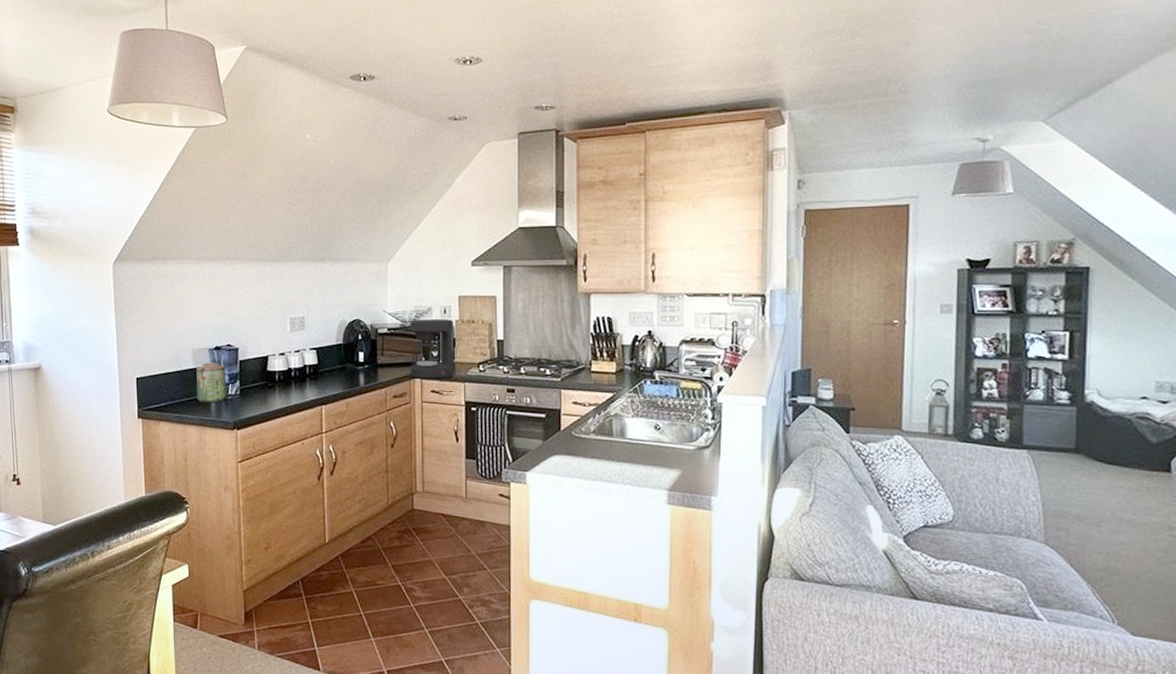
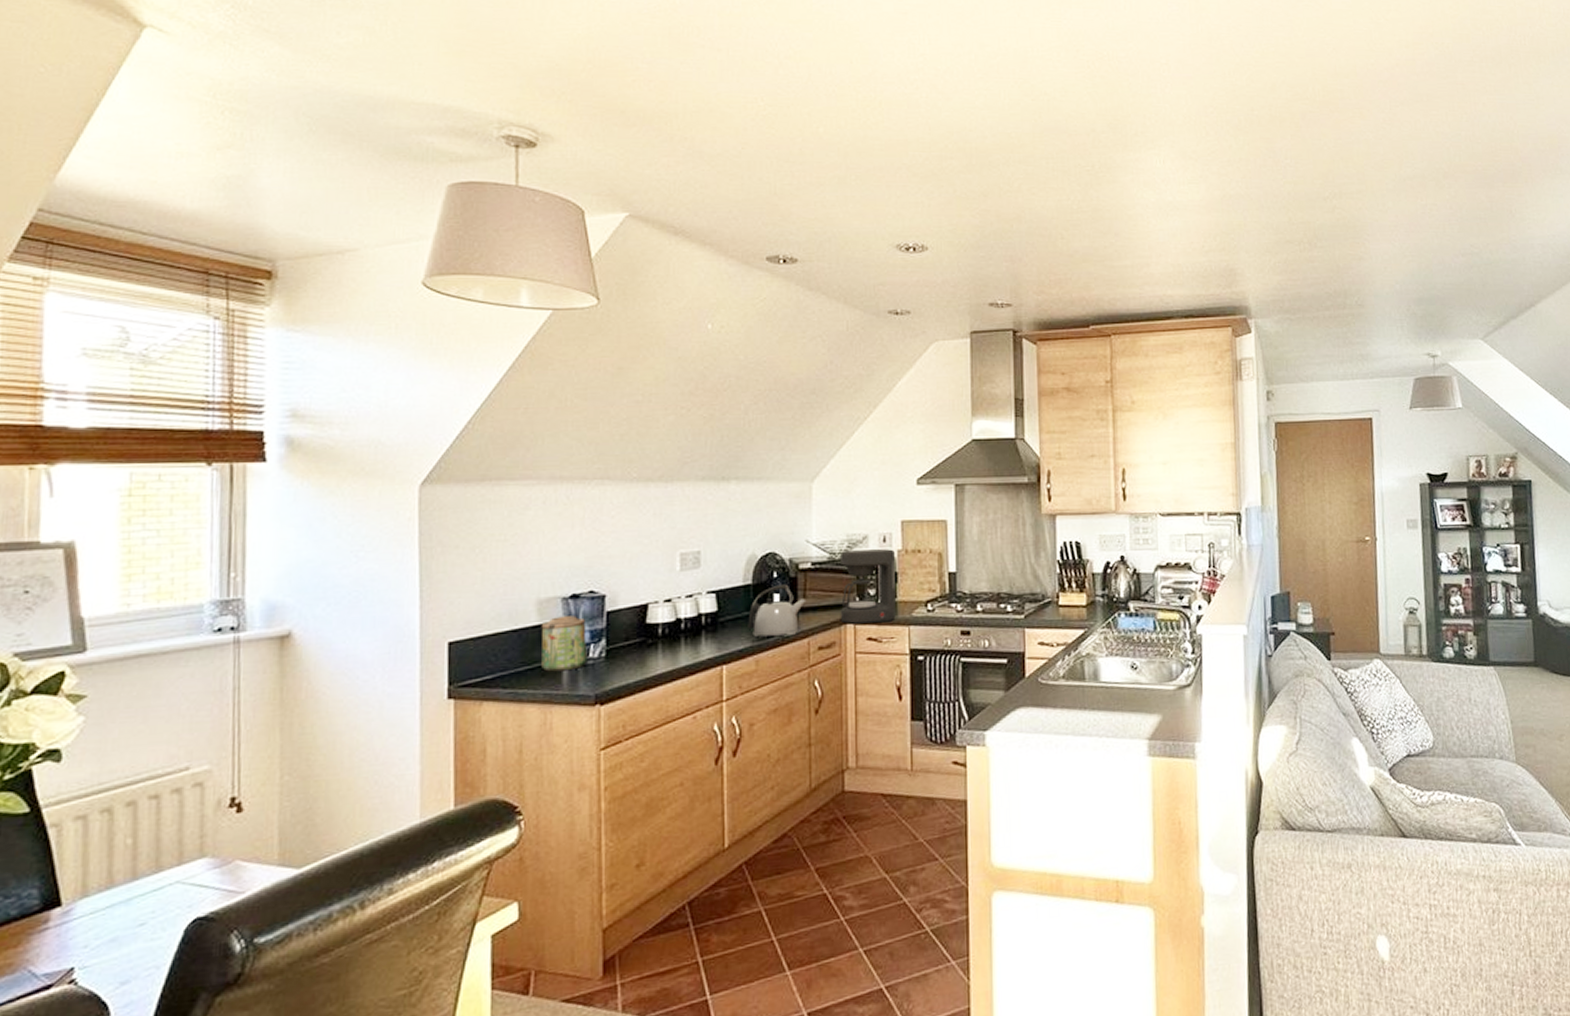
kettle: none [340,345,384,386] -> present [748,584,807,637]

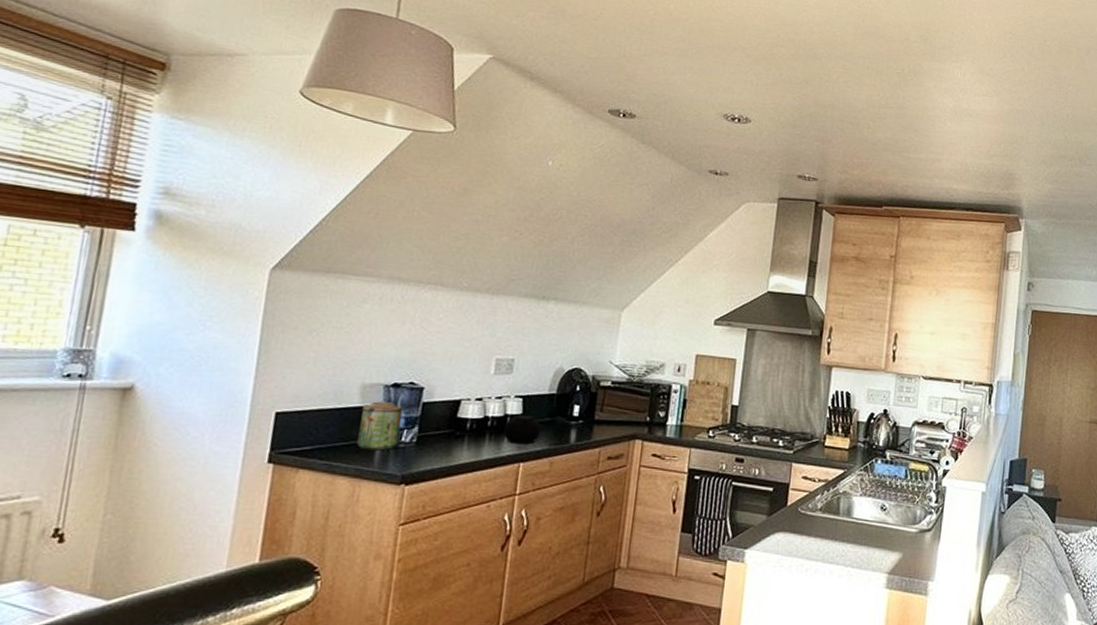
teapot: none [697,610,741,645] -> present [503,413,542,444]
kettle: present [748,584,807,637] -> none [547,397,603,445]
coffee maker: present [841,549,896,624] -> none [631,375,687,443]

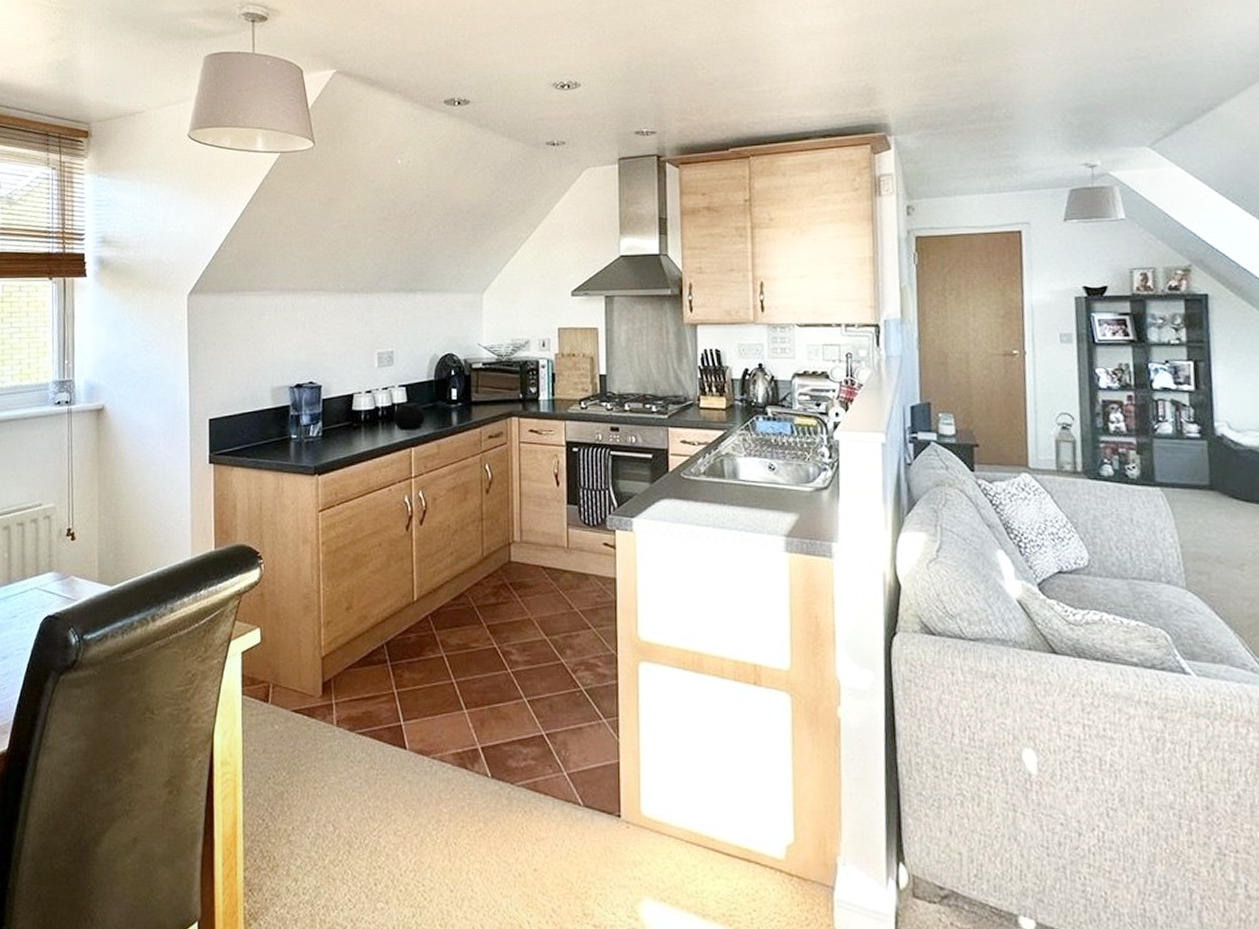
canister: present [357,401,403,451] -> none [274,402,309,446]

